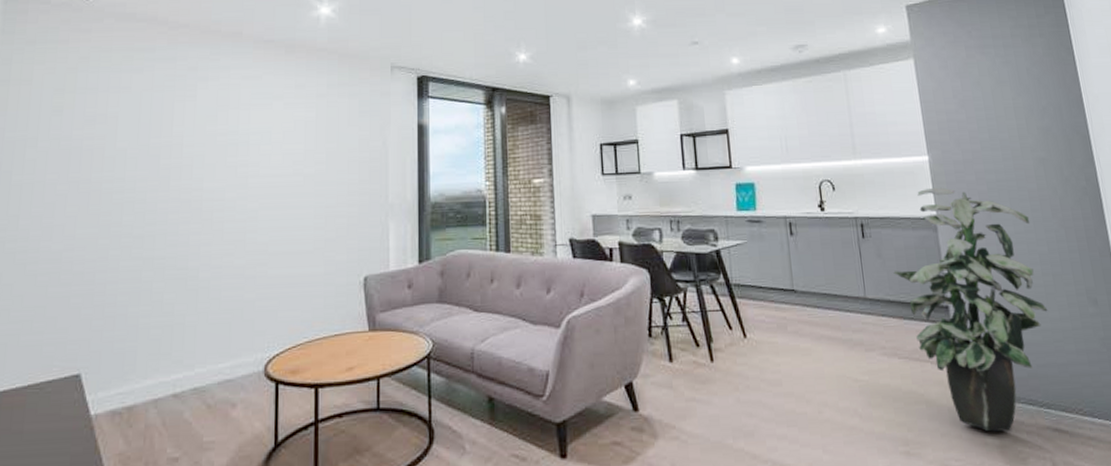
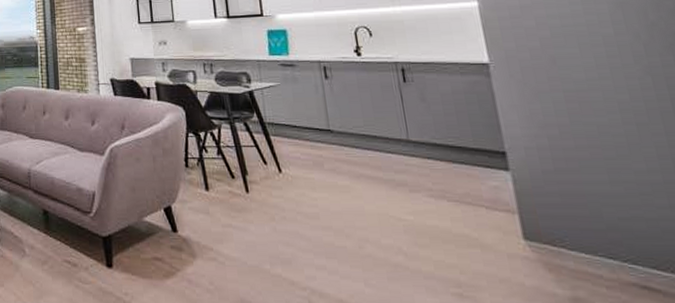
indoor plant: present [893,187,1048,432] -> none [439,32,631,285]

